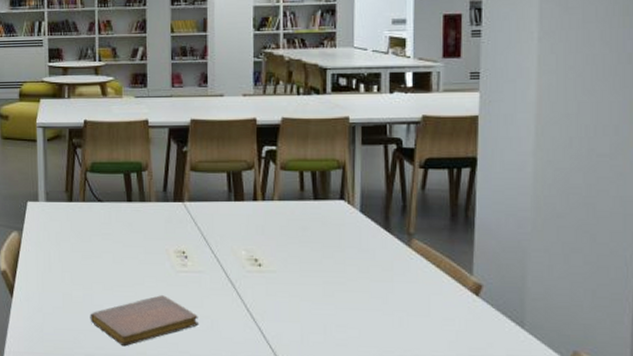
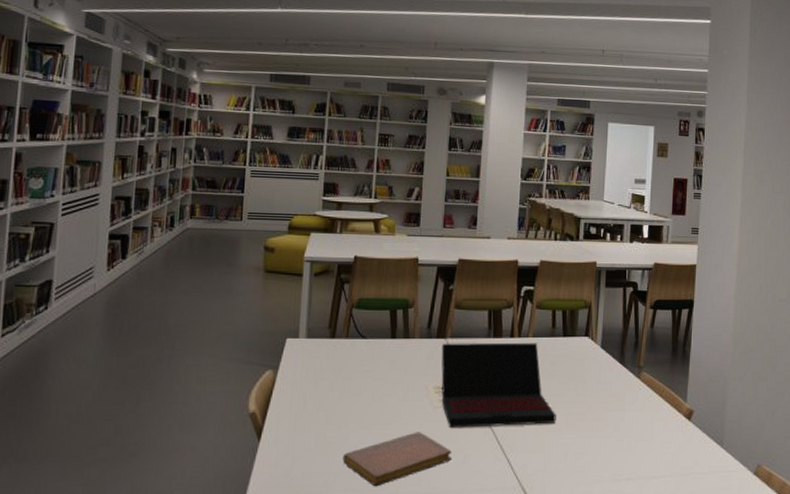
laptop: none [179,206,311,293] -> present [441,342,556,428]

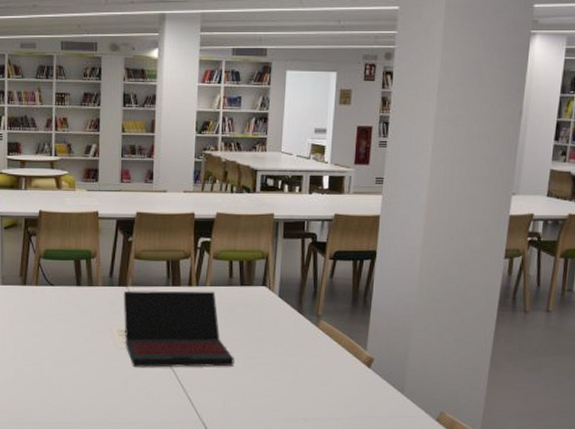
notebook: present [342,432,452,487] -> none [39,369,136,415]

